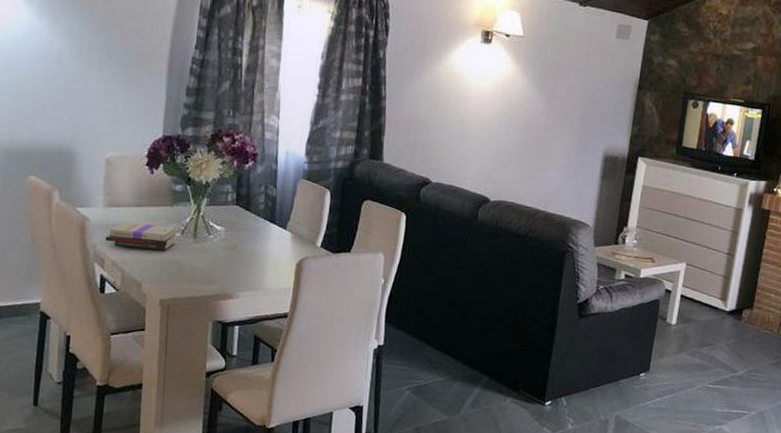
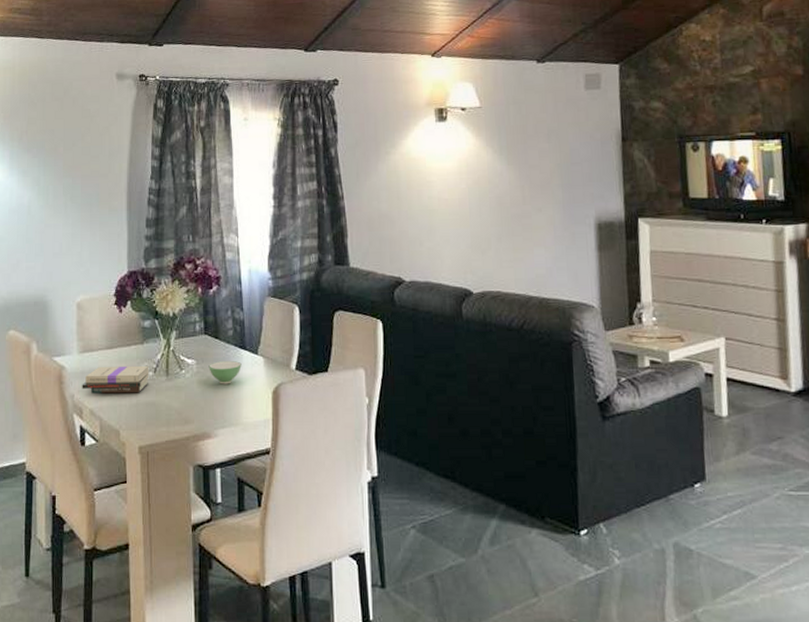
bowl: none [237,231,270,253] -> present [209,361,242,384]

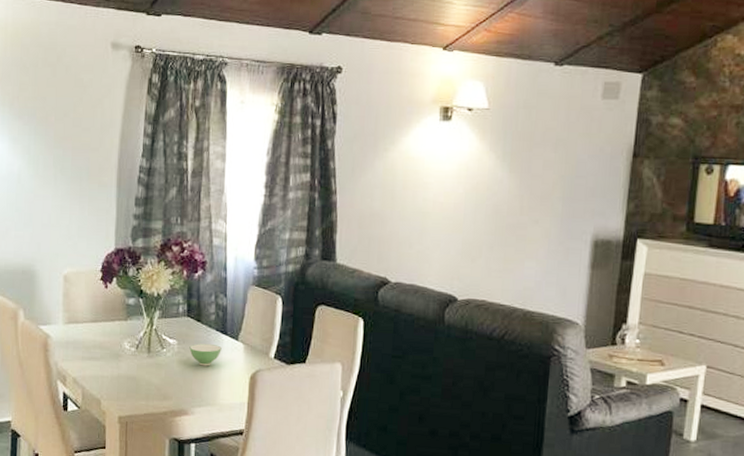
books: present [82,366,149,394] -> none [66,339,132,367]

